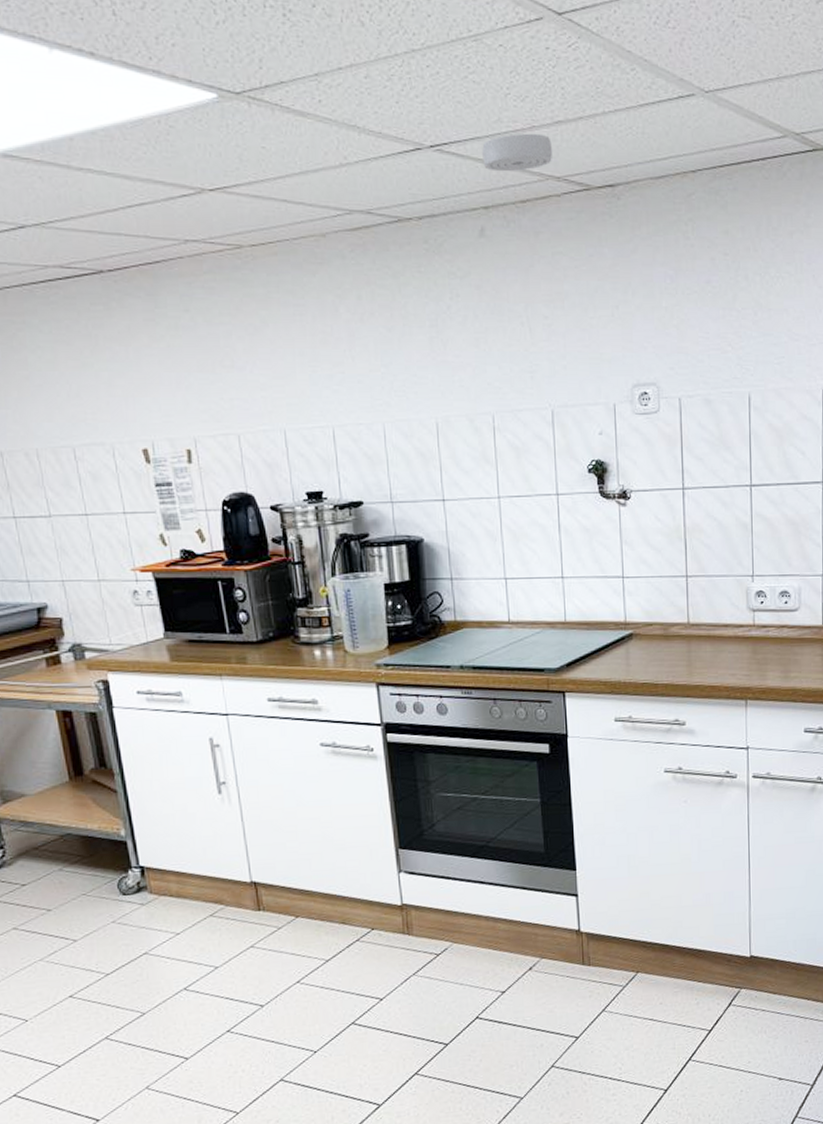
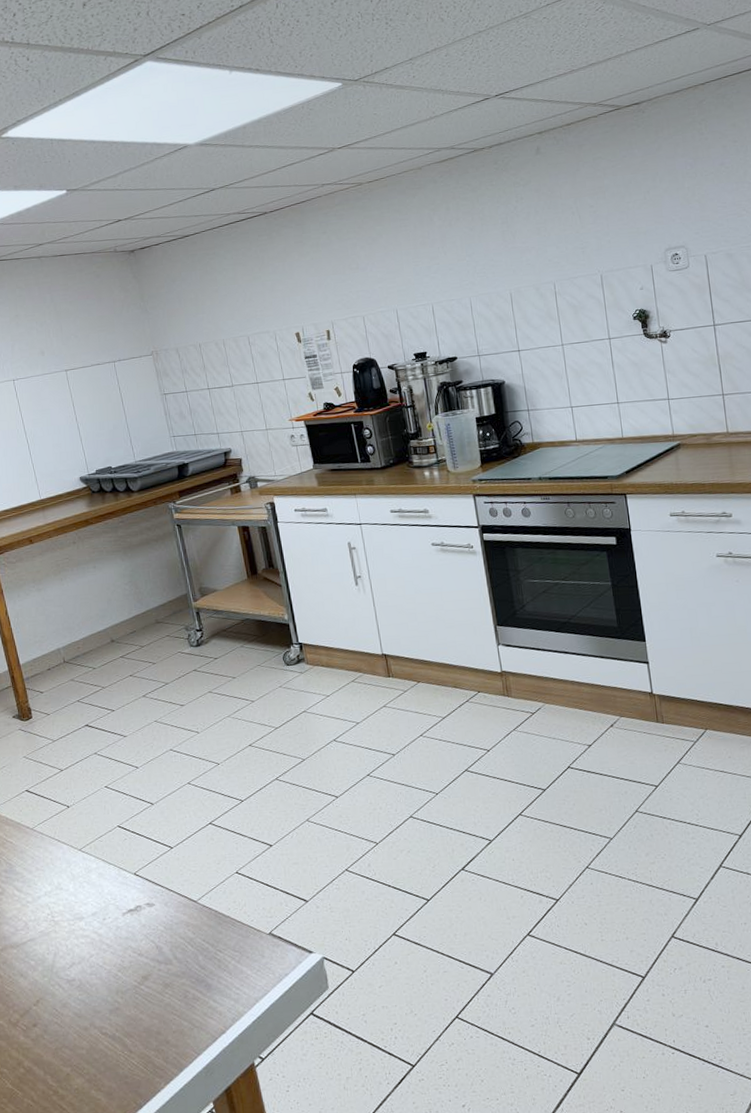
smoke detector: present [482,133,552,172] -> none [534,74,589,106]

